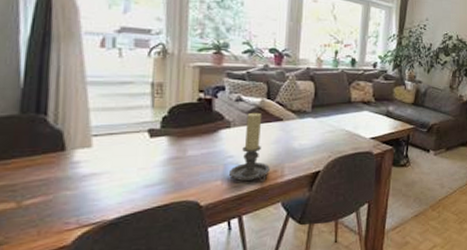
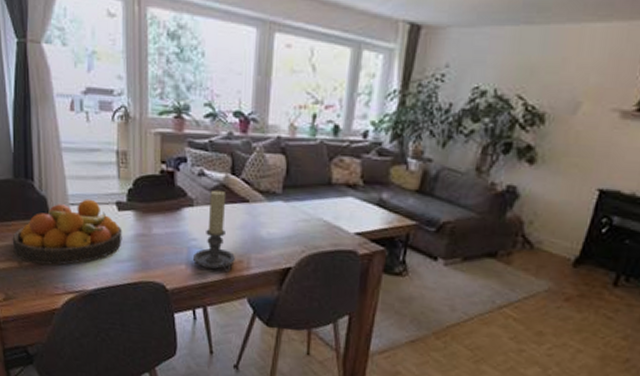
fruit bowl: none [9,129,154,201] -> present [12,199,122,266]

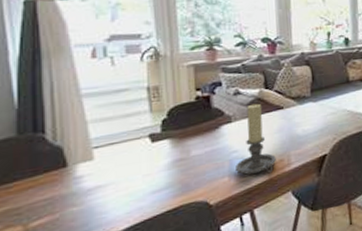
fruit bowl: present [12,199,122,266] -> none [14,137,158,223]

